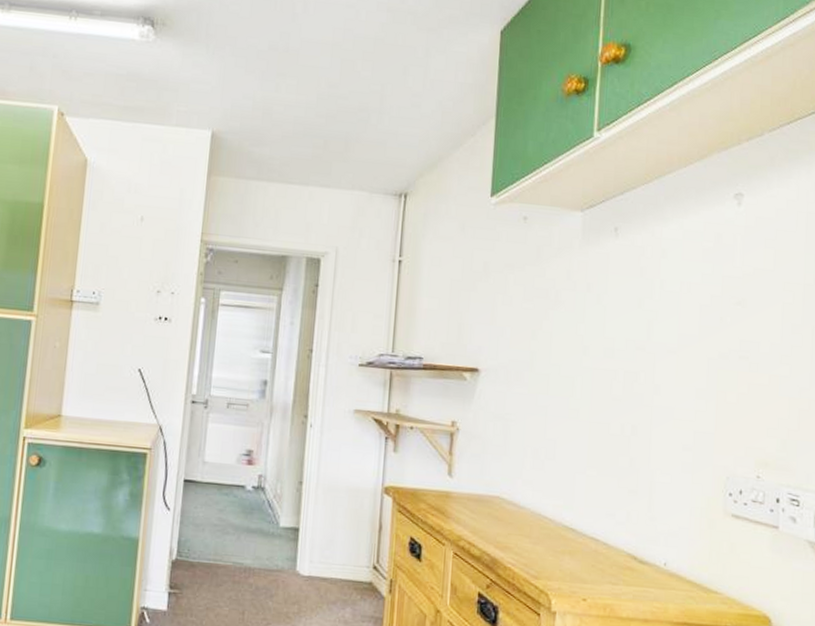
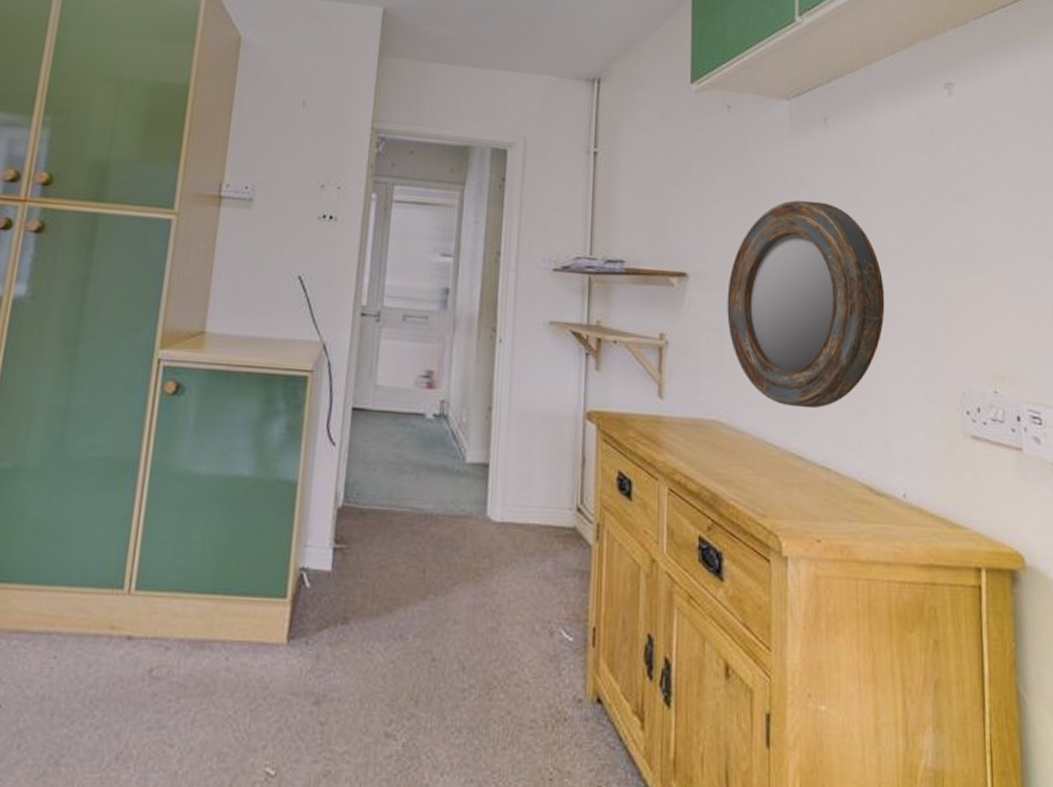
home mirror: none [513,303,661,488] -> present [727,200,885,409]

